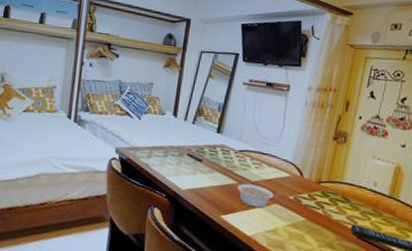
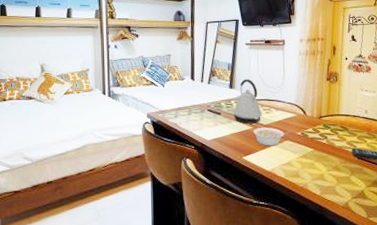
kettle: none [217,124,251,179] -> present [233,79,262,124]

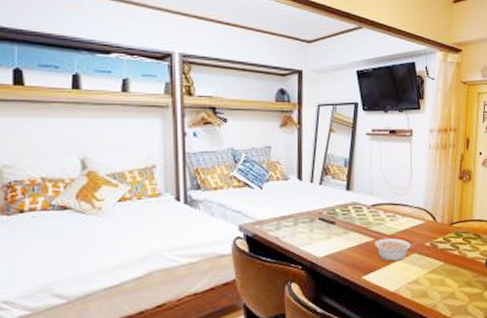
kettle: present [233,79,262,124] -> none [350,178,385,235]

